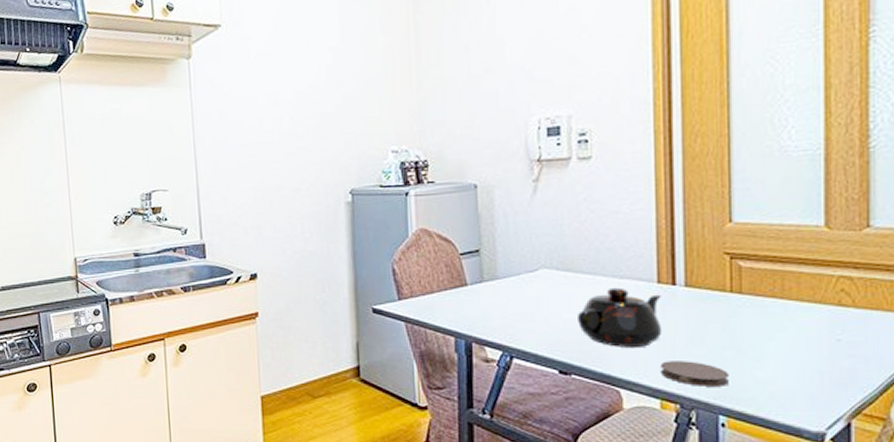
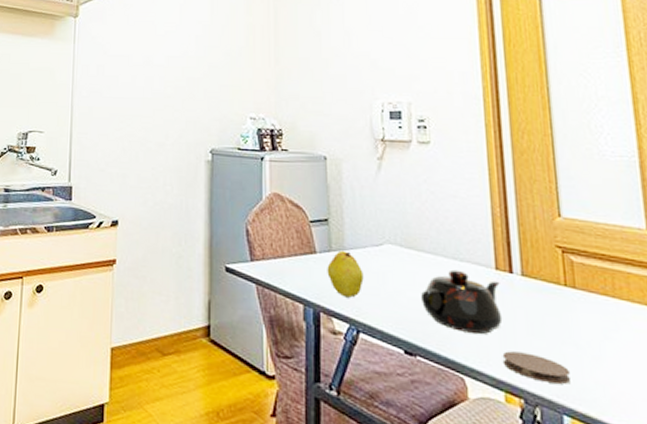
fruit: none [479,280,518,326] -> present [327,250,364,298]

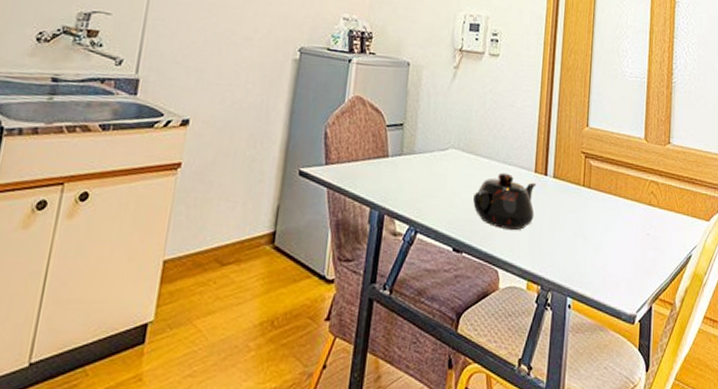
fruit: present [327,250,364,298] -> none [395,154,428,200]
coaster: present [502,351,570,384] -> none [529,244,577,270]

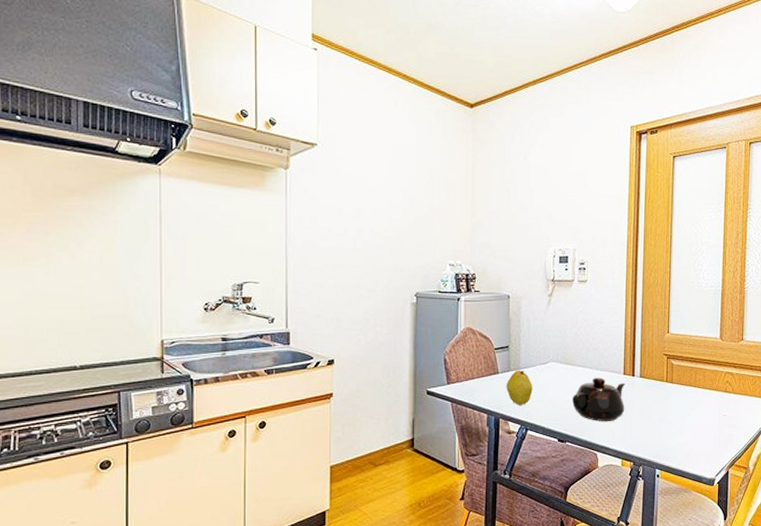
fruit: none [395,154,428,200] -> present [506,370,533,405]

